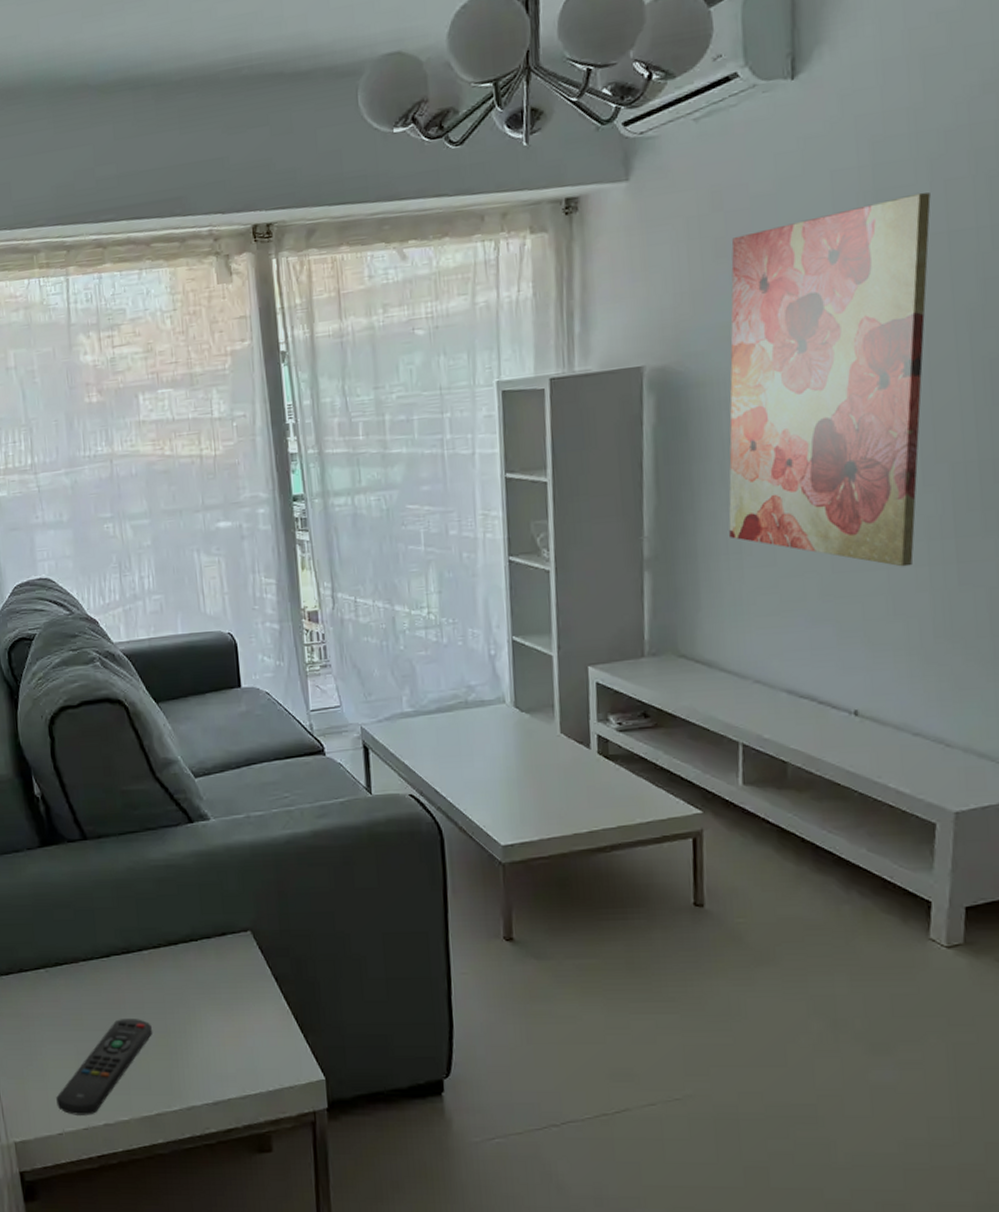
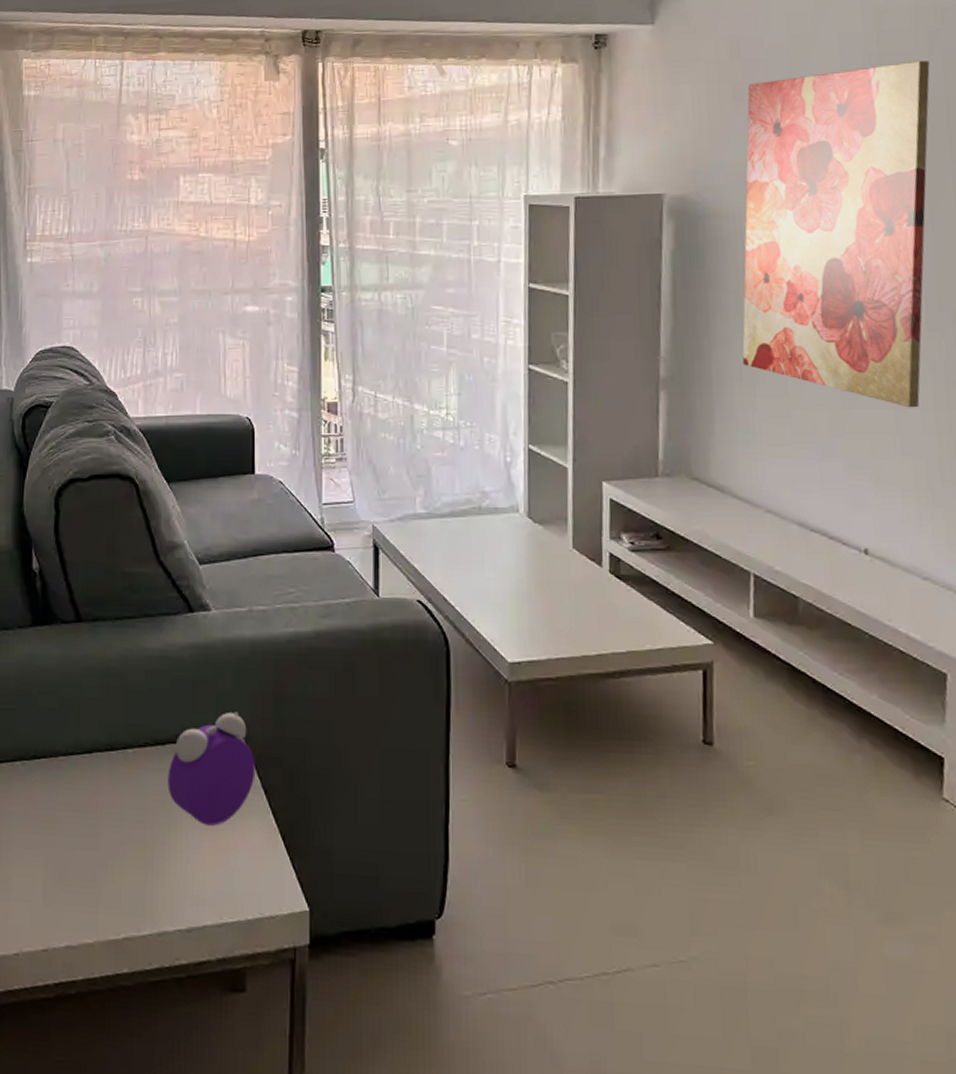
remote control: present [56,1019,152,1115] -> none [17,824,128,935]
alarm clock: none [182,910,266,1012] -> present [167,711,256,826]

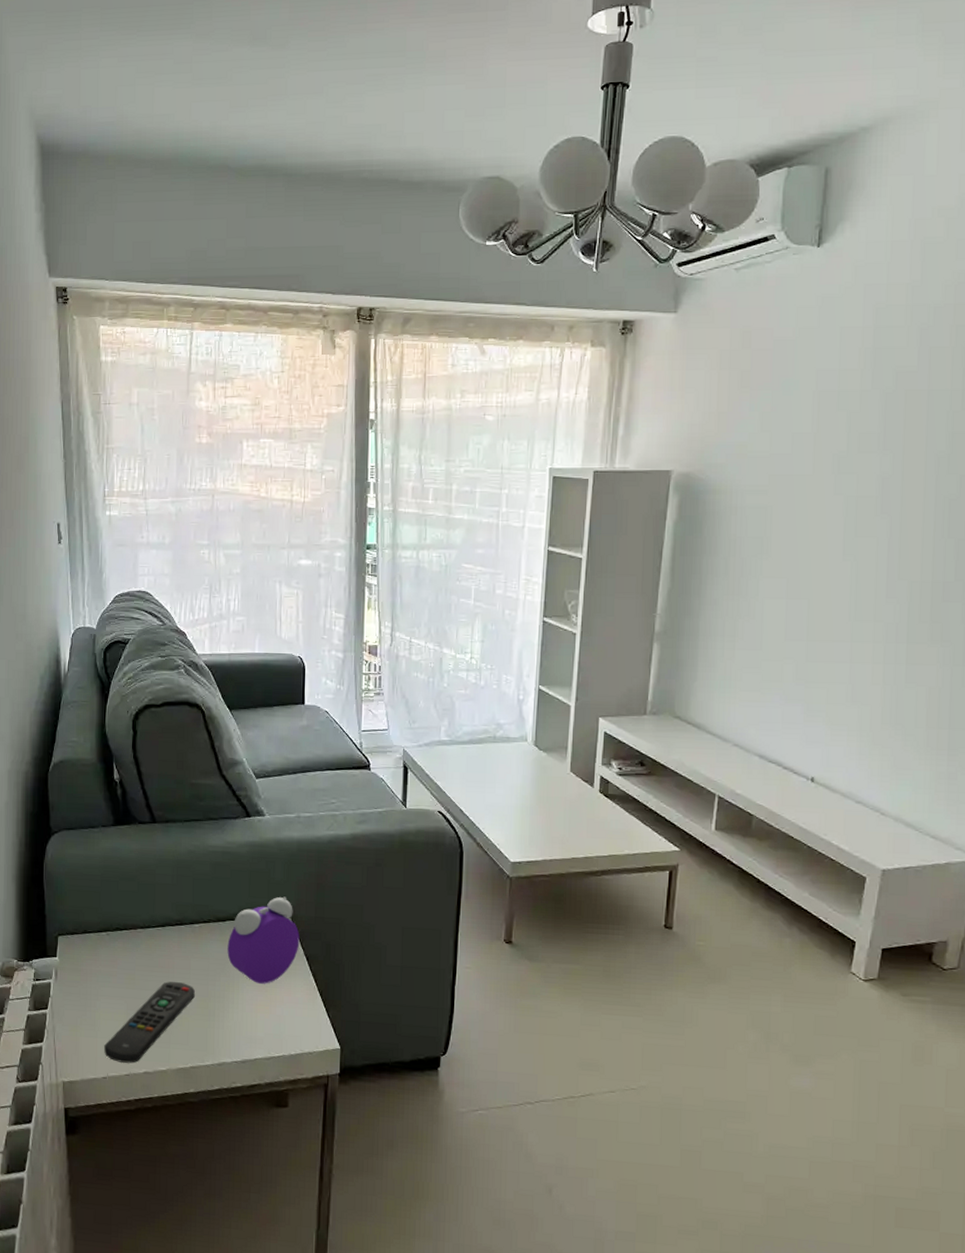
remote control: none [17,824,128,935] -> present [104,981,195,1063]
wall art: present [742,60,930,408] -> none [727,355,918,663]

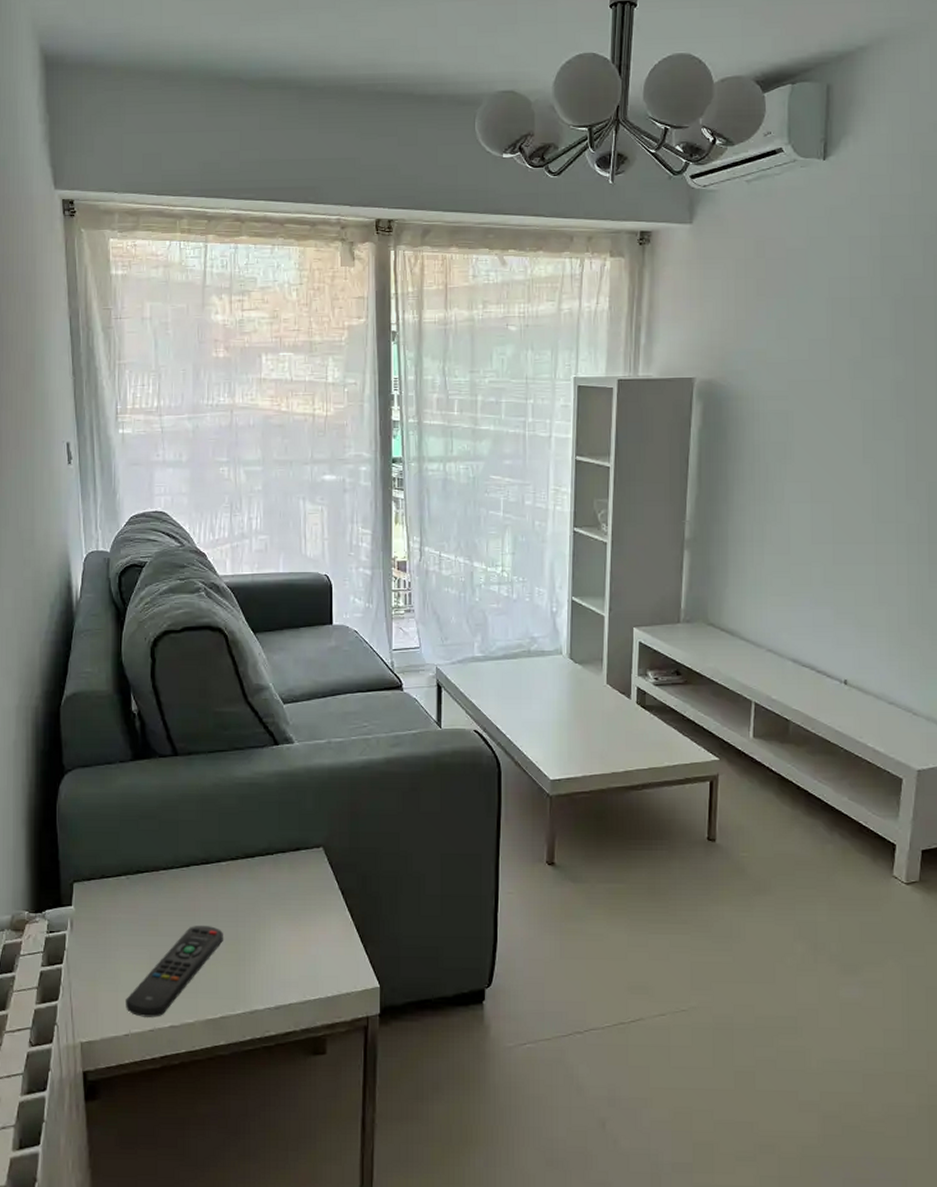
alarm clock: present [227,896,300,984] -> none [257,828,334,922]

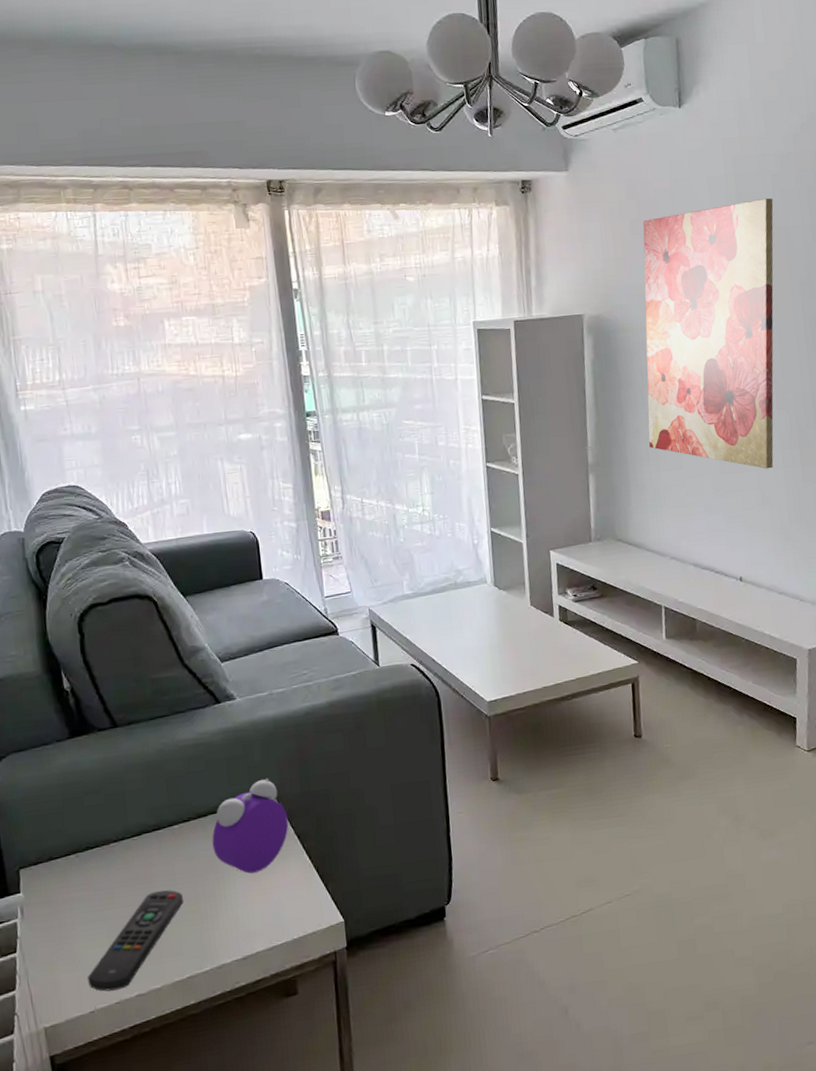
alarm clock: none [257,828,334,922] -> present [212,778,289,874]
wall art: none [754,263,923,564] -> present [643,198,774,469]

